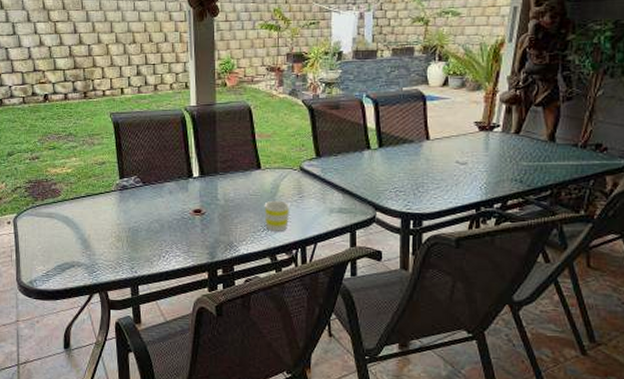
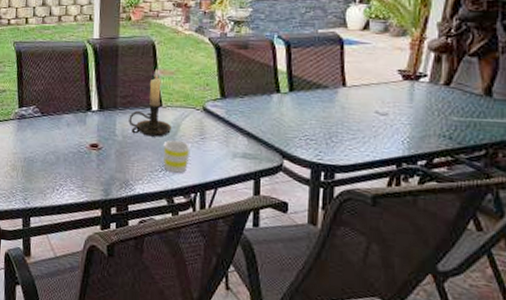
candle holder: none [230,132,272,199] -> present [128,68,172,137]

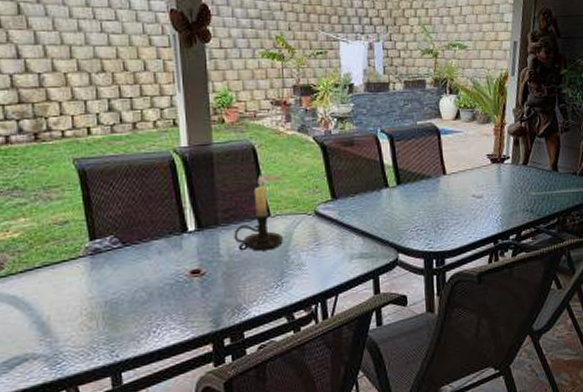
mug: present [163,140,191,173] -> none [276,250,306,286]

